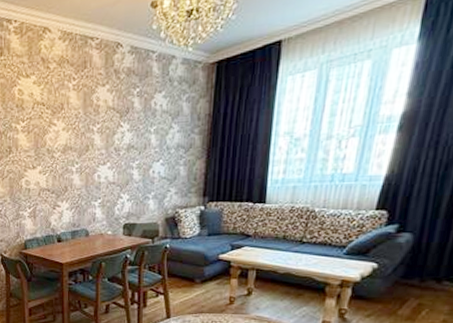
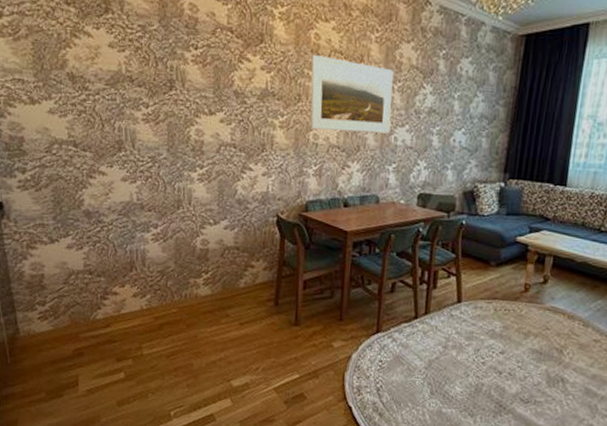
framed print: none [17,108,93,177] -> present [310,54,394,134]

